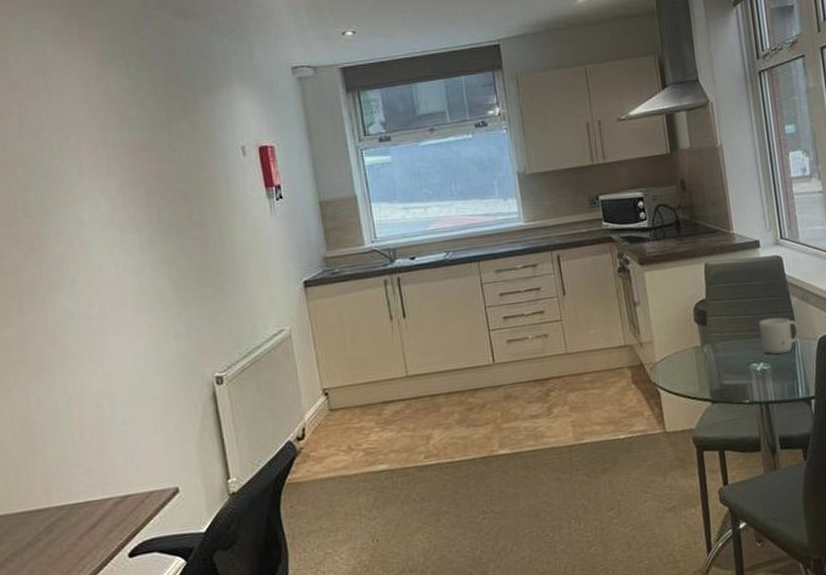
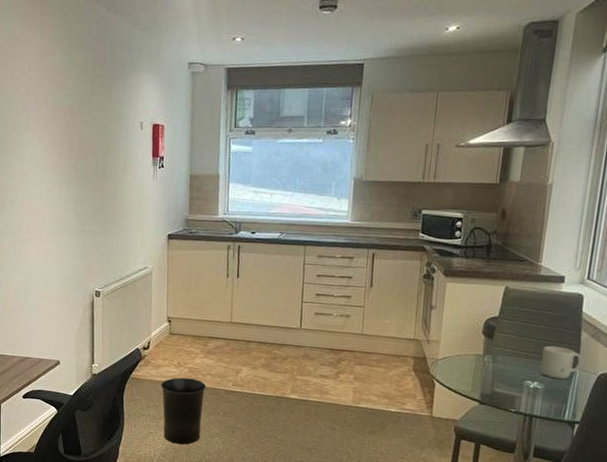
waste bin: none [330,462,397,559] -> present [161,377,207,445]

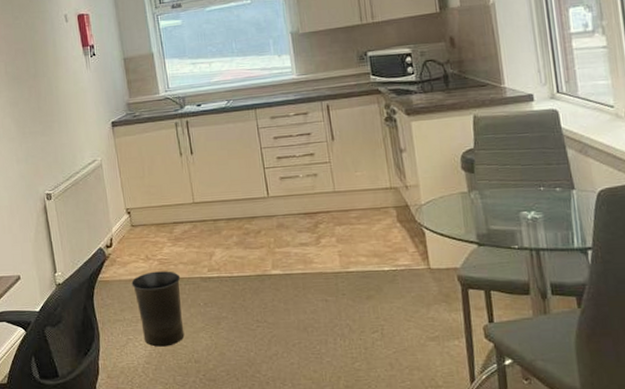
mug: present [540,345,583,380] -> none [530,168,577,205]

